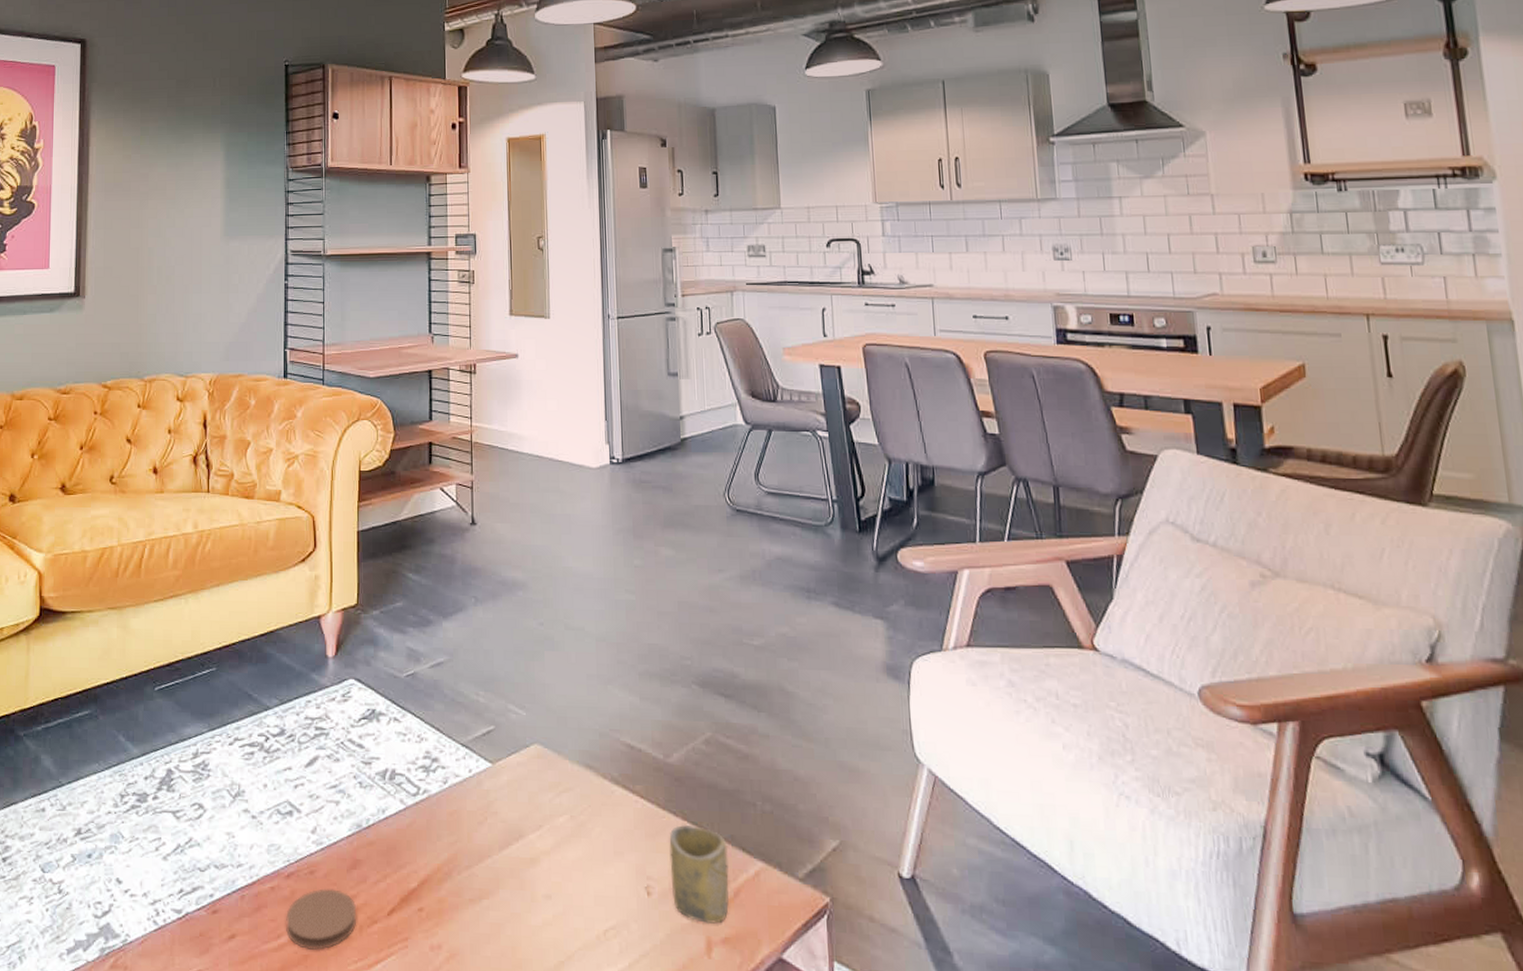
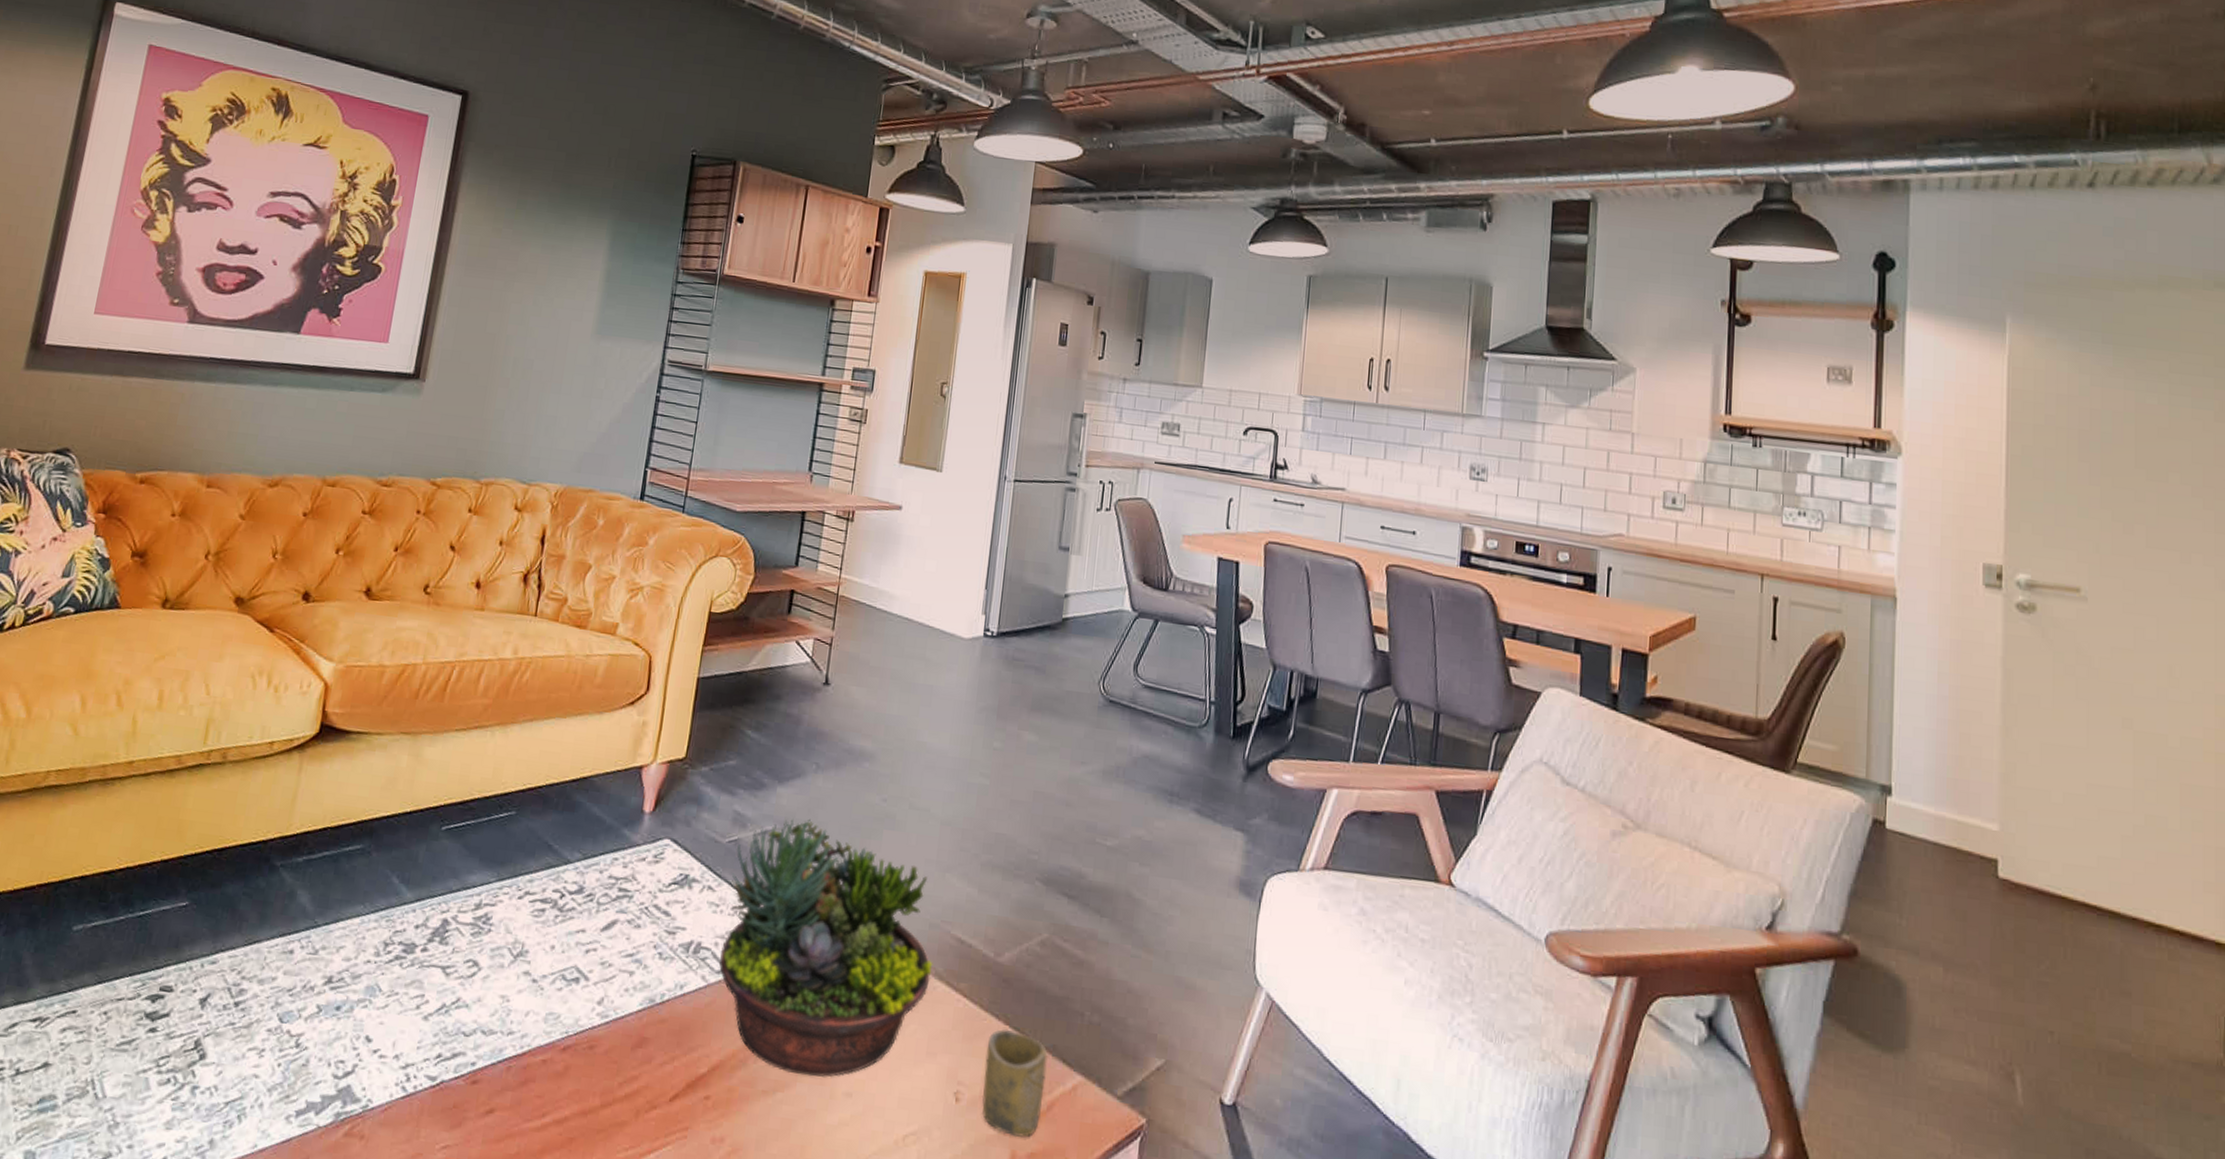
coaster: present [286,889,356,950] -> none [553,1066,636,1134]
succulent planter: none [414,648,608,883] -> present [719,818,933,1078]

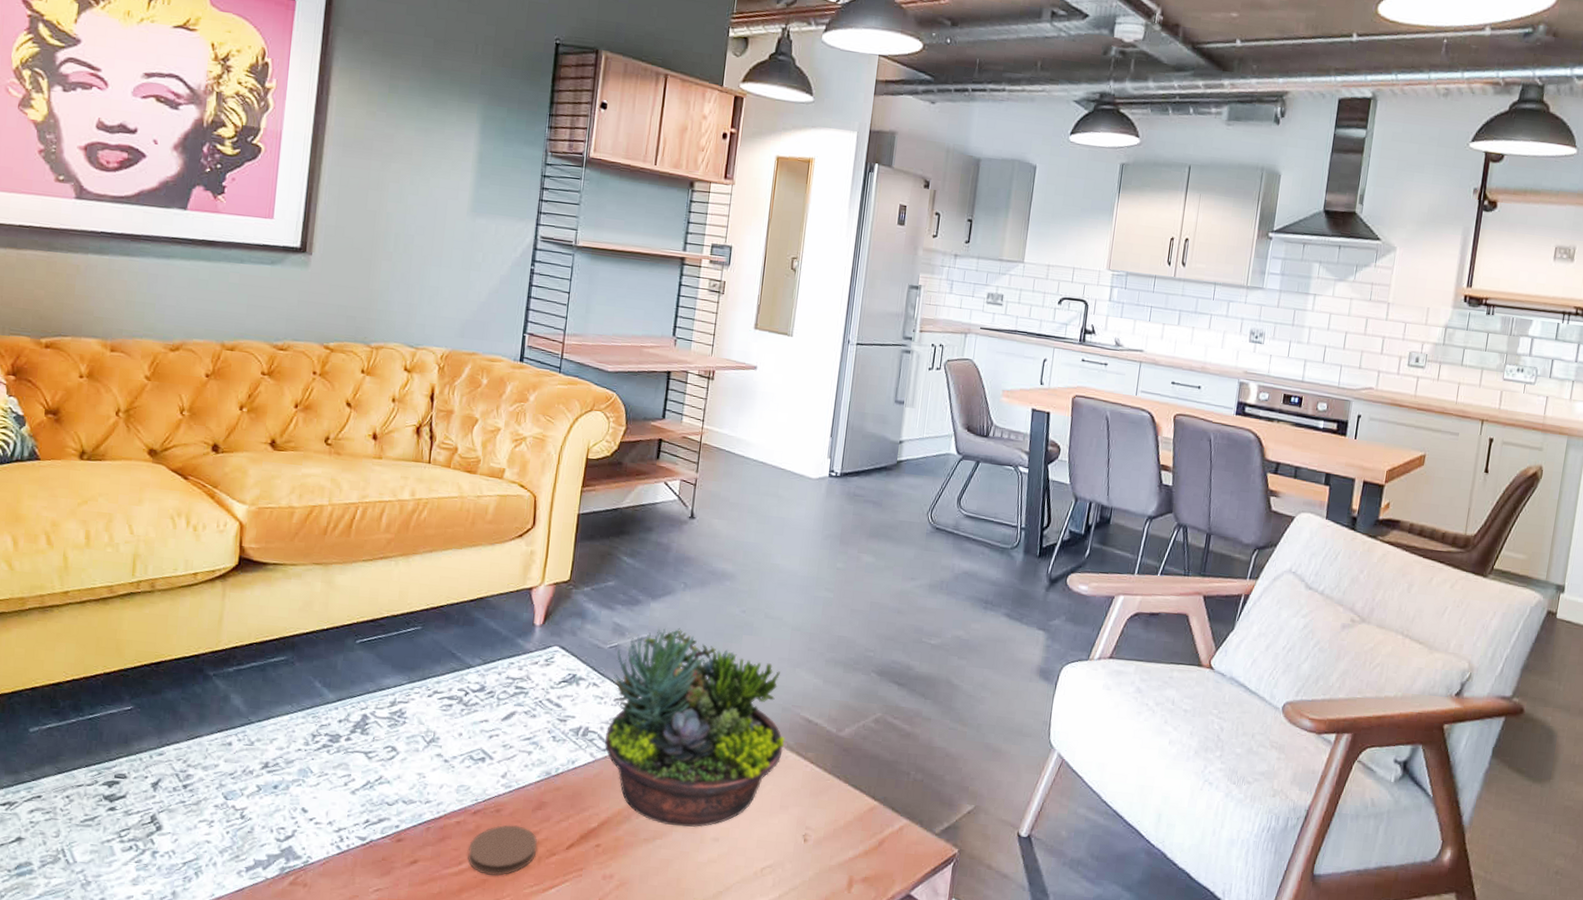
coaster: none [553,1066,636,1134] -> present [468,825,537,876]
cup: present [982,1029,1048,1138] -> none [825,786,880,867]

